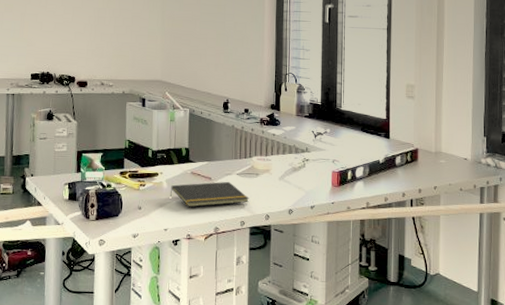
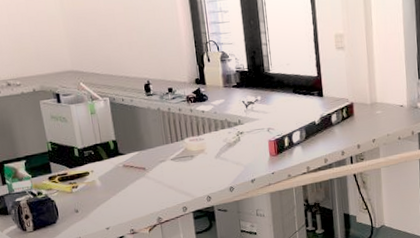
notepad: present [169,181,249,207] -> none [105,168,188,202]

